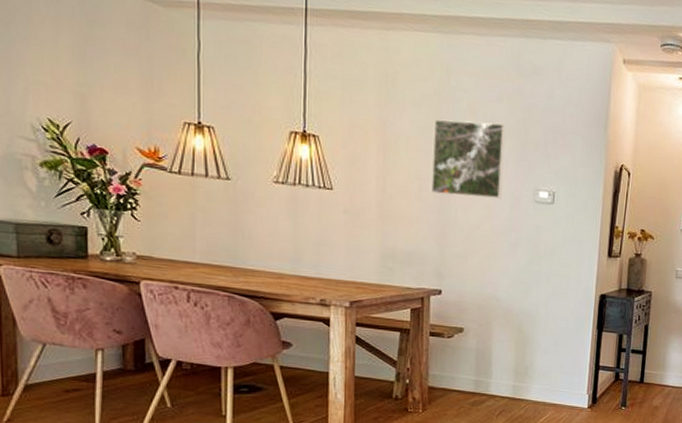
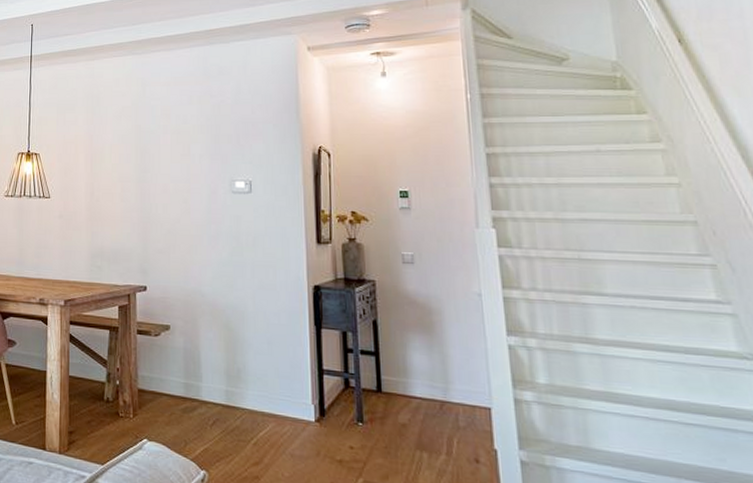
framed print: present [431,119,506,199] -> none [133,123,198,194]

